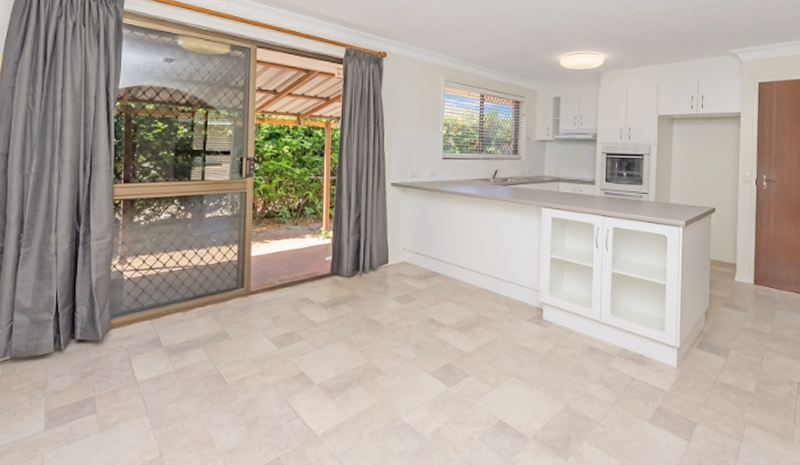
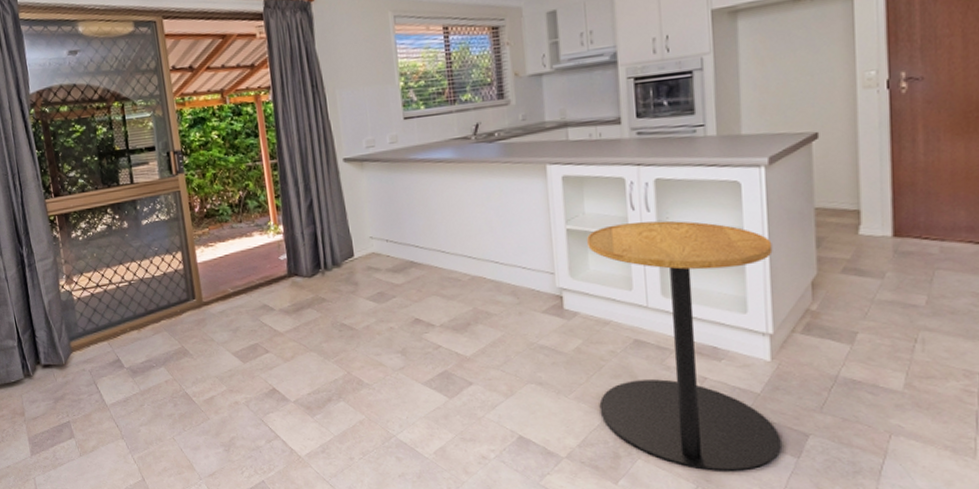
side table: none [560,258,683,452] -> present [587,220,781,473]

